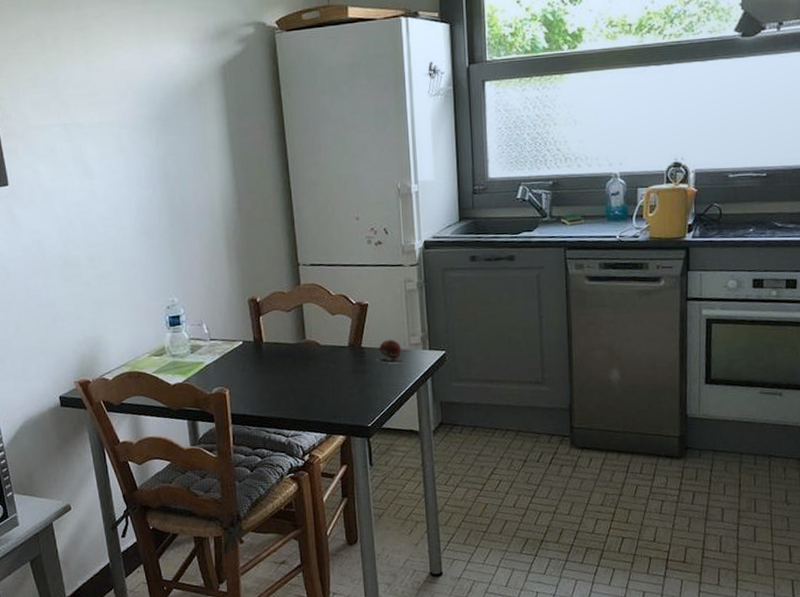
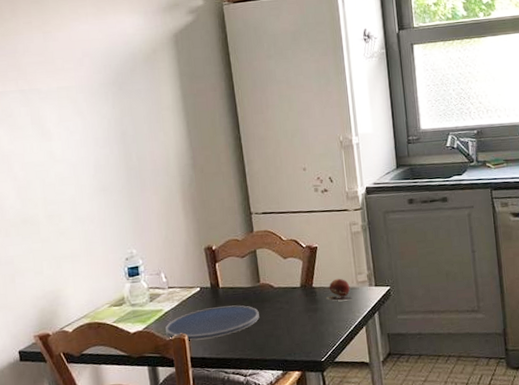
plate: none [206,362,304,396] -> present [165,305,259,340]

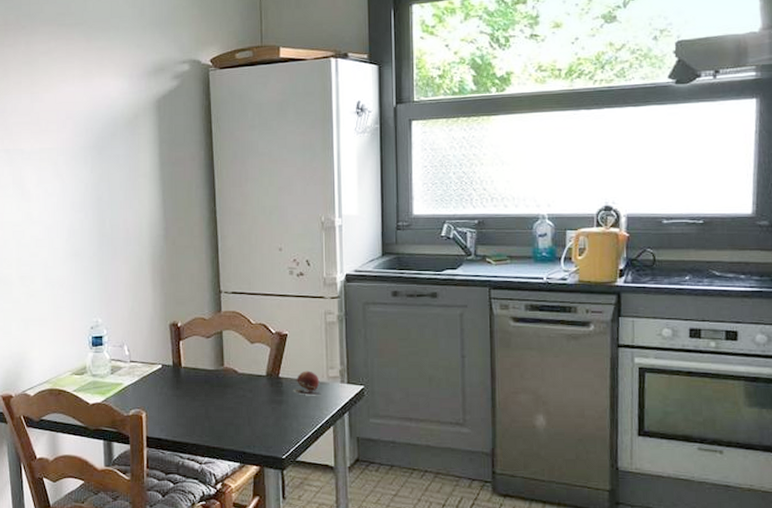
plate: present [165,305,259,340] -> none [124,387,220,420]

